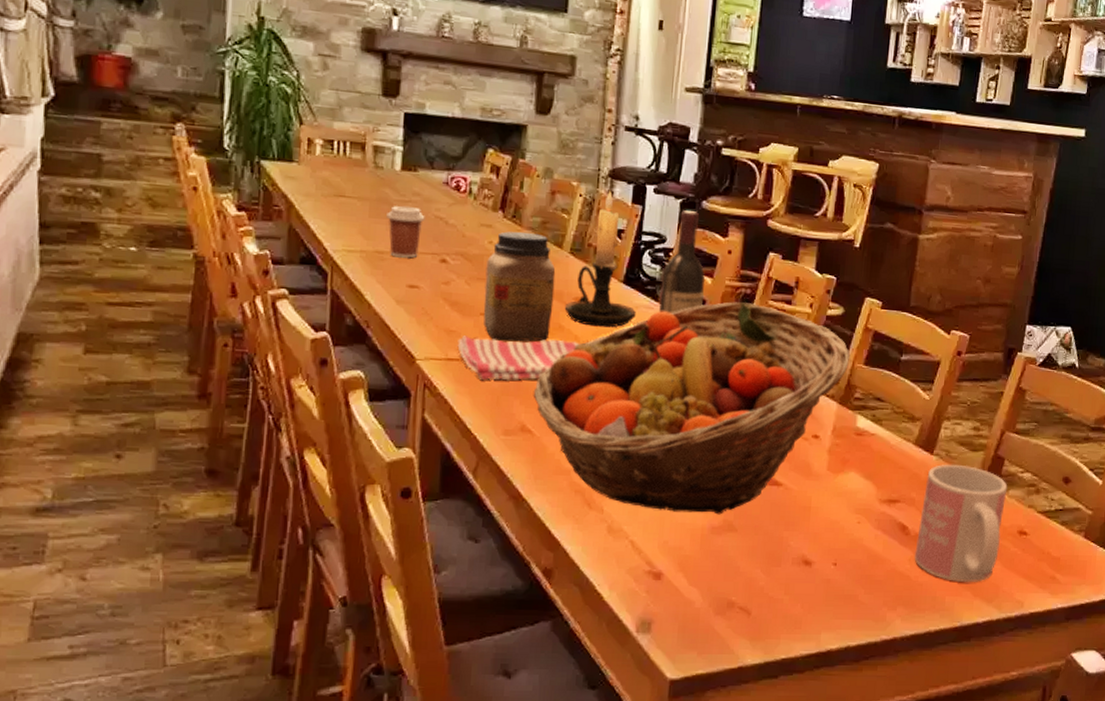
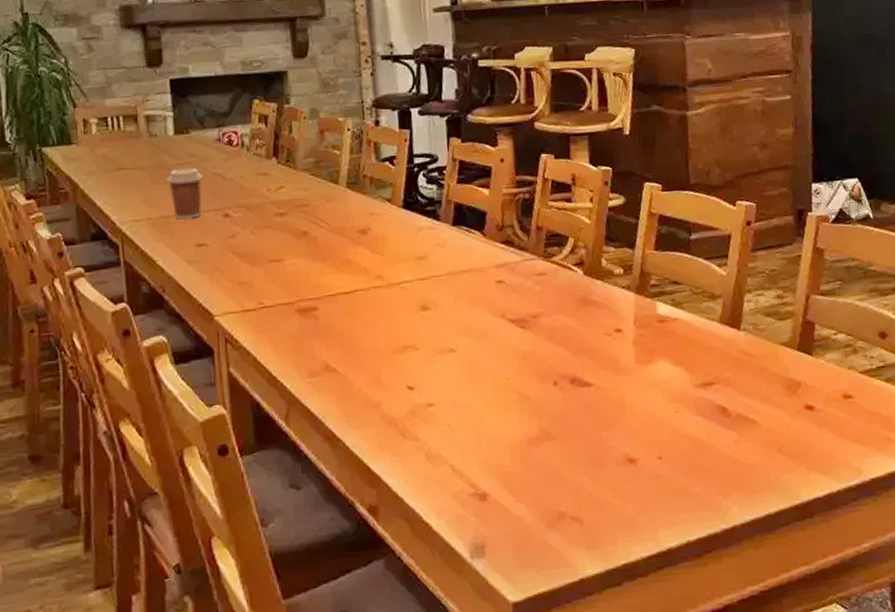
dish towel: present [457,335,579,380] -> none [251,273,369,326]
jar: present [483,231,556,342] -> none [268,174,339,285]
fruit basket: present [533,302,851,515] -> none [331,207,639,430]
candle holder: present [564,190,636,328] -> none [349,119,420,256]
wine bottle: present [659,210,705,314] -> none [439,125,484,231]
mug: present [914,464,1008,582] -> none [738,336,827,458]

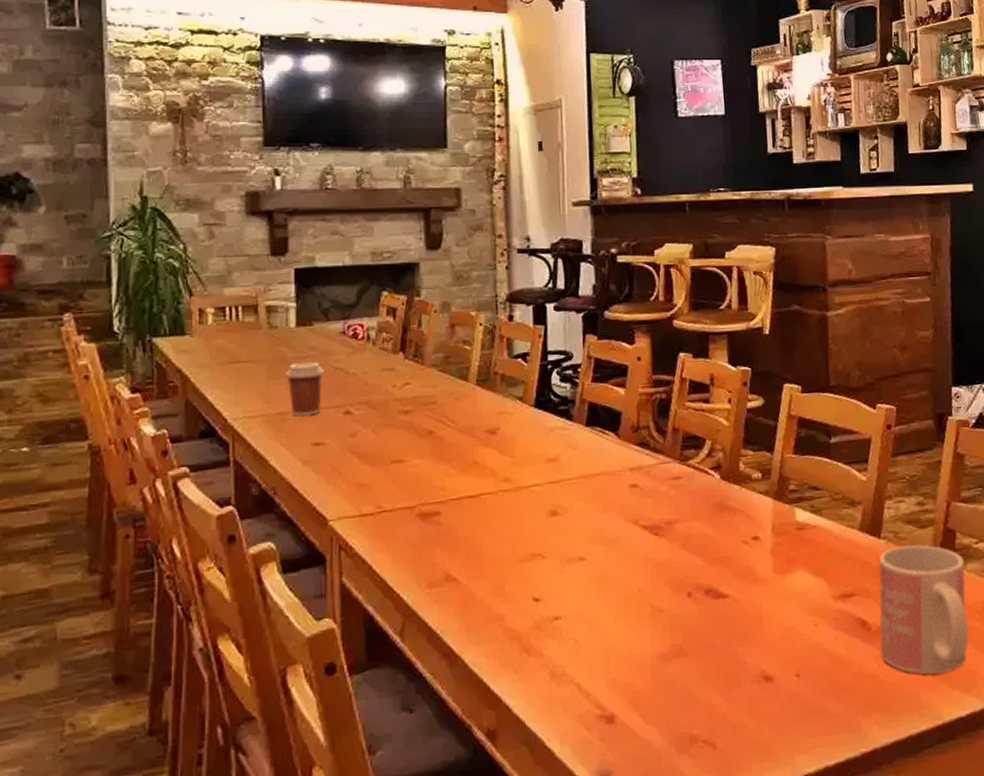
mug: none [738,336,827,458] -> present [878,544,969,675]

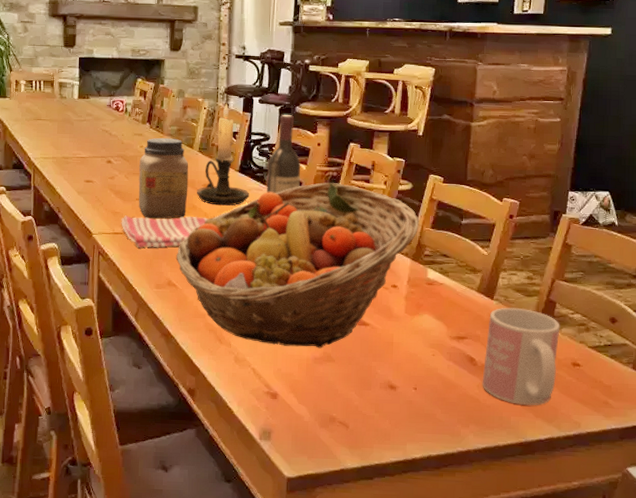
coffee cup: present [285,361,325,416] -> none [69,124,96,161]
dish towel: none [370,475,496,532] -> present [121,215,208,248]
jar: none [392,370,466,488] -> present [138,137,189,219]
fruit basket: none [454,407,778,645] -> present [176,182,420,348]
candle holder: none [477,314,552,457] -> present [196,103,249,206]
wine bottle: none [573,322,620,432] -> present [267,114,301,194]

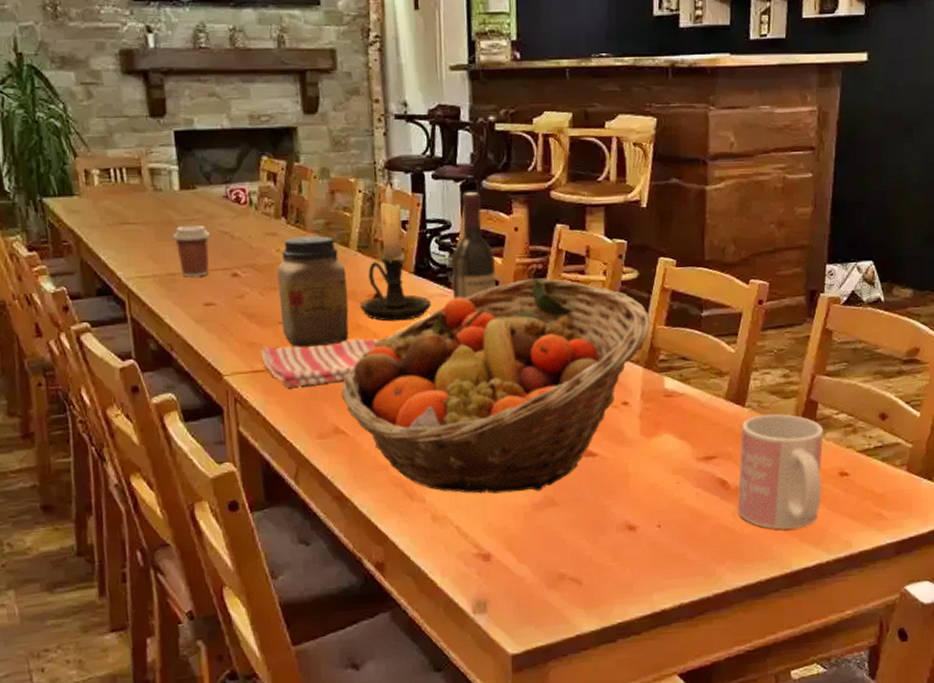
coffee cup: none [69,124,96,161] -> present [172,224,211,277]

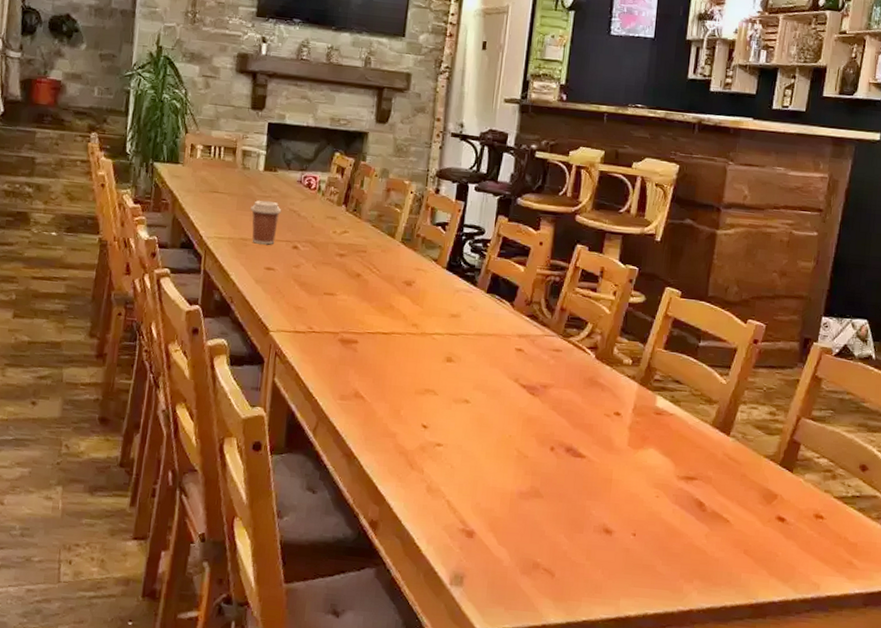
dish towel: present [260,338,379,388] -> none [304,311,406,352]
jar: present [277,235,349,347] -> none [326,223,389,319]
fruit basket: present [341,278,651,494] -> none [366,288,651,482]
candle holder: present [359,182,431,321] -> none [395,188,457,308]
wine bottle: present [451,191,497,300] -> none [477,206,519,298]
mug: present [737,413,824,530] -> none [711,446,804,562]

